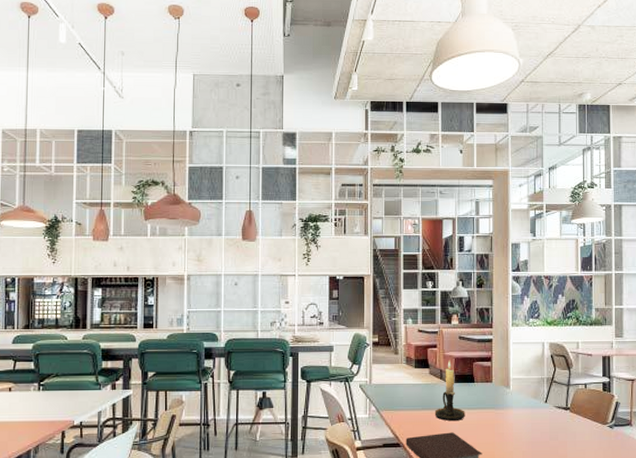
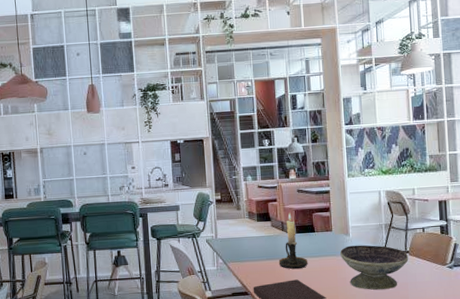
decorative bowl: none [499,398,569,448] -> present [340,245,409,290]

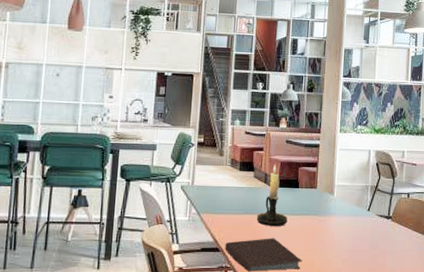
decorative bowl: present [340,245,409,290] -> none [322,205,391,257]

